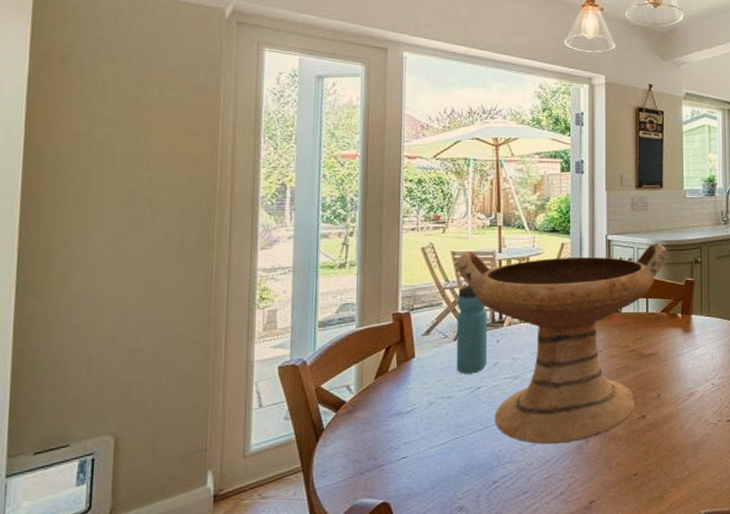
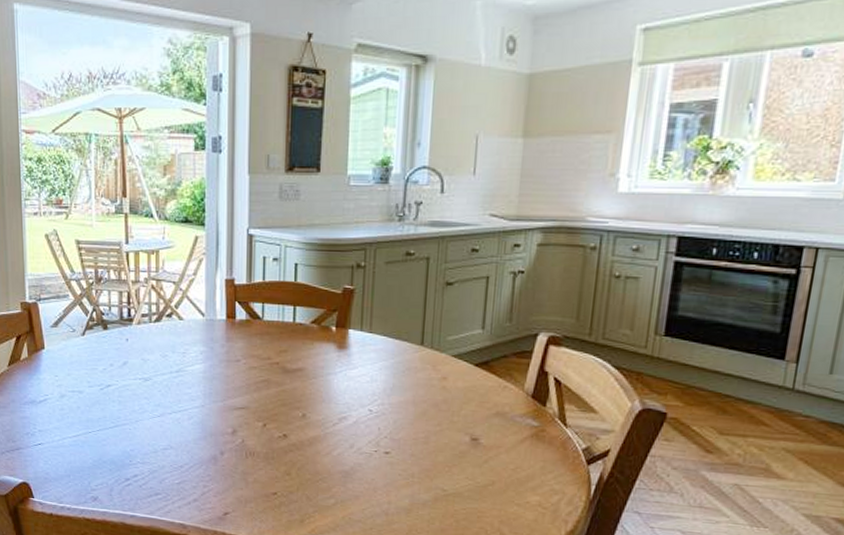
decorative bowl: present [455,243,668,444] -> none [80,241,323,452]
water bottle: present [456,285,488,374] -> none [83,277,117,371]

